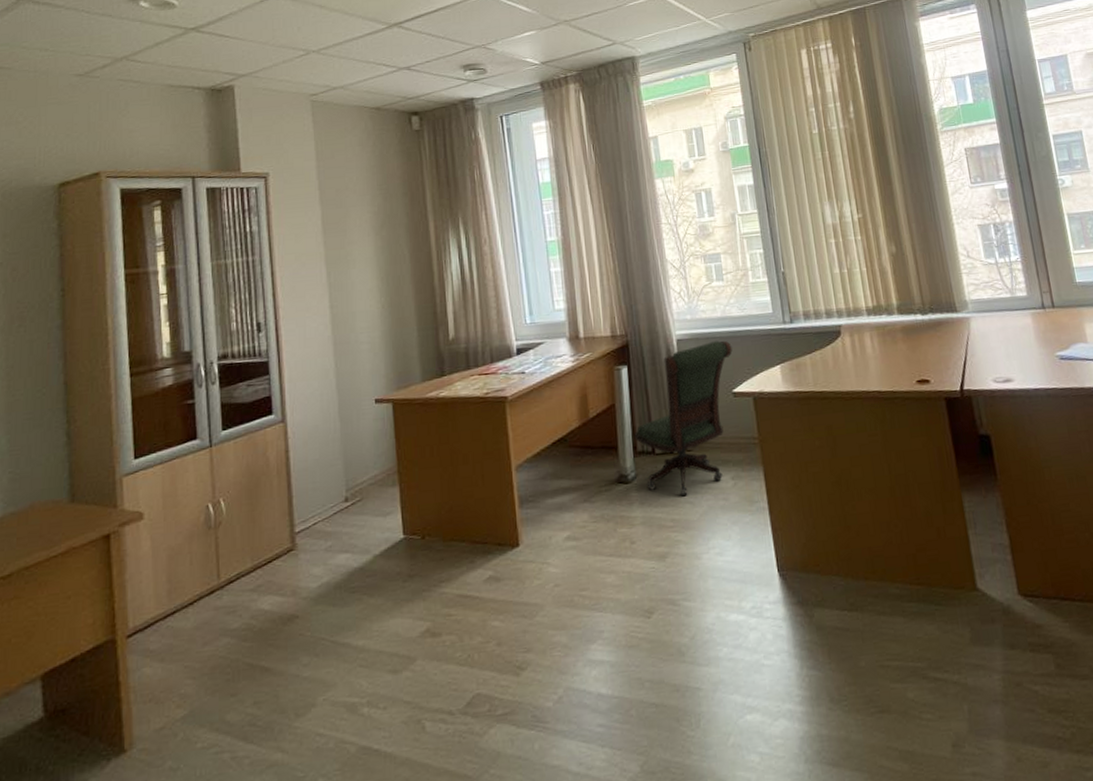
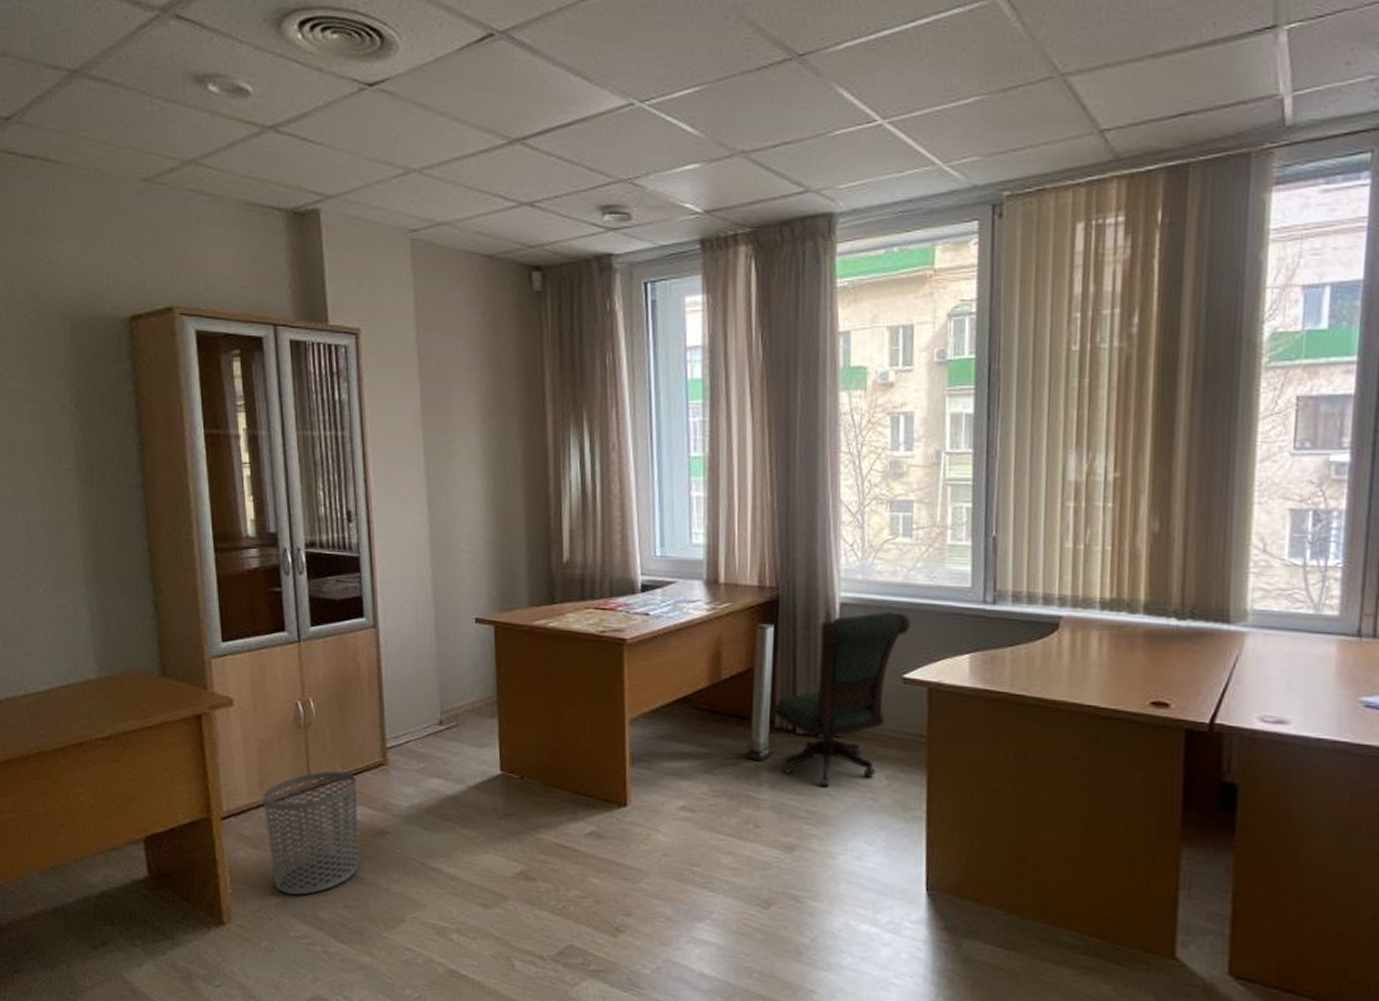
waste bin: none [171,564,268,703] -> present [262,771,358,895]

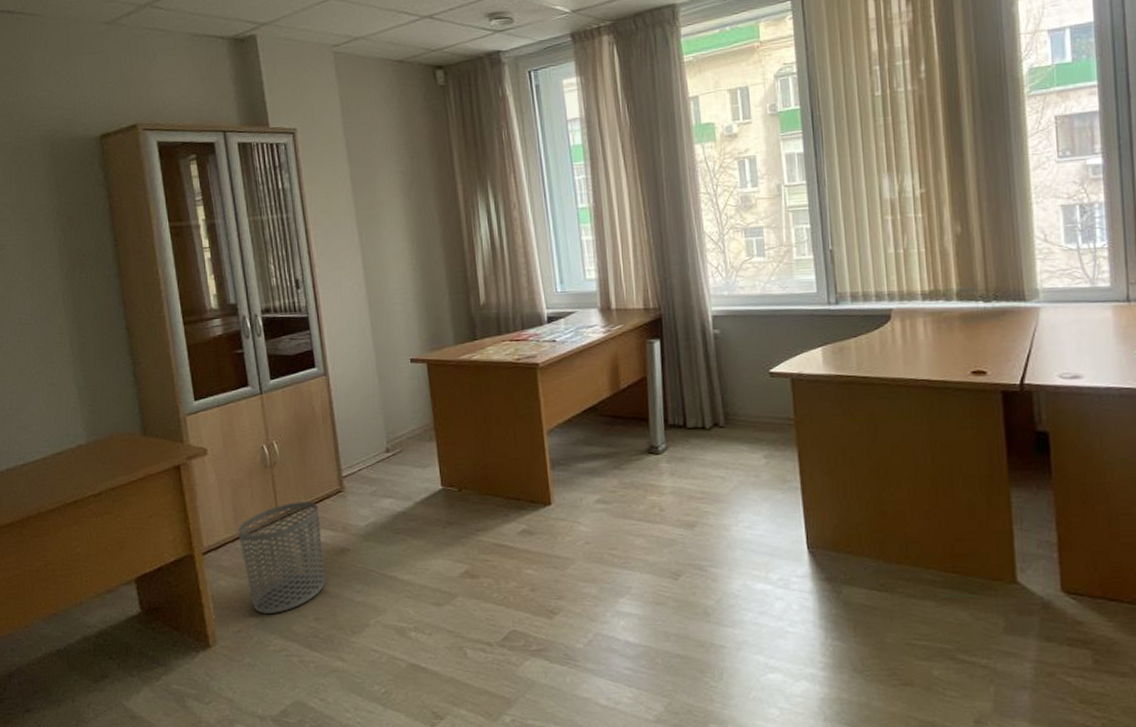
office chair: present [773,612,911,788] -> none [665,319,771,471]

